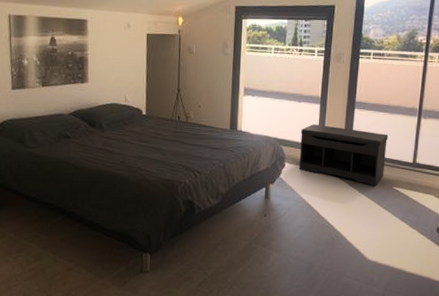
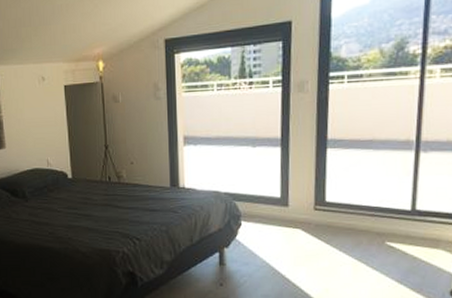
bench: present [298,124,388,186] -> none [258,172,375,243]

